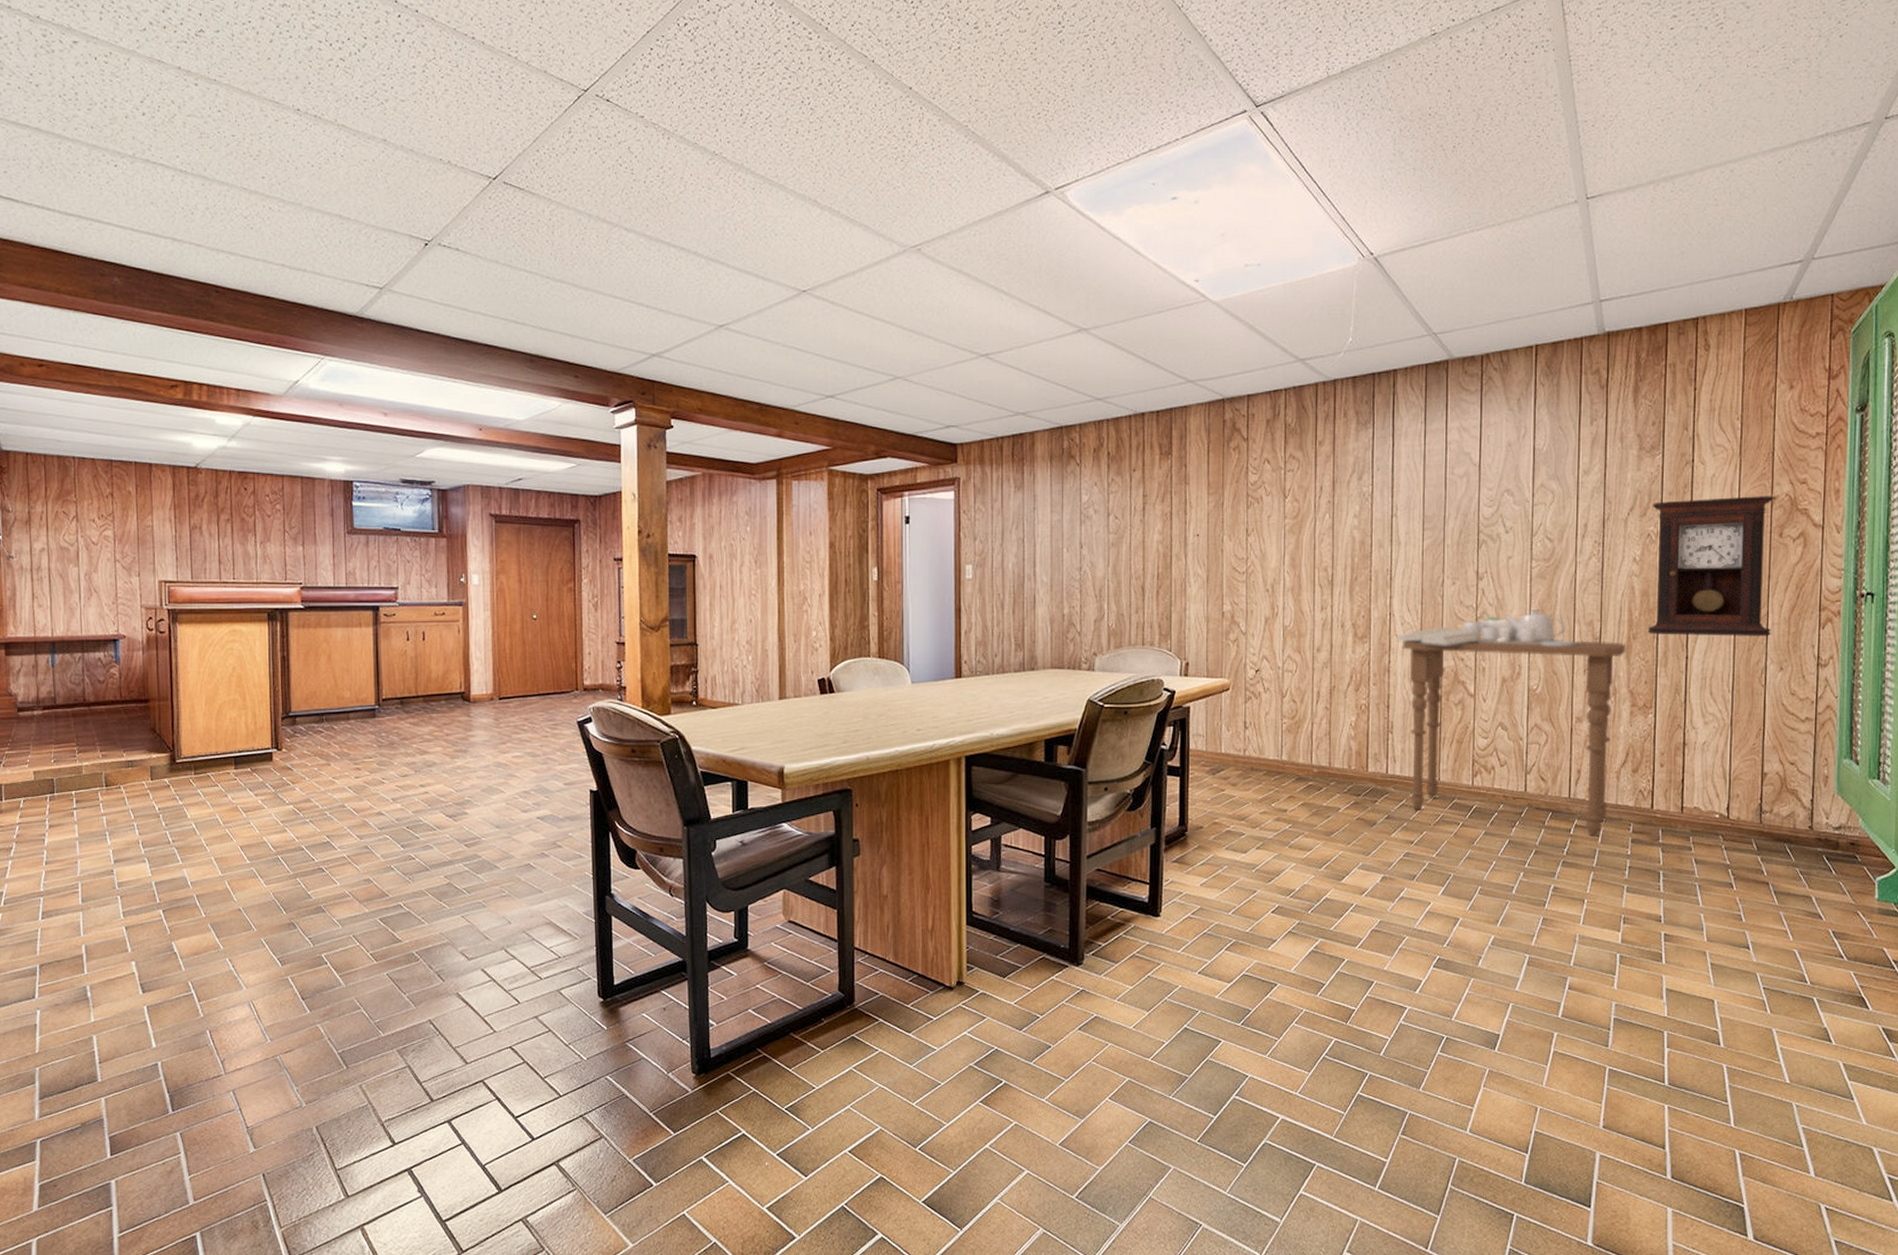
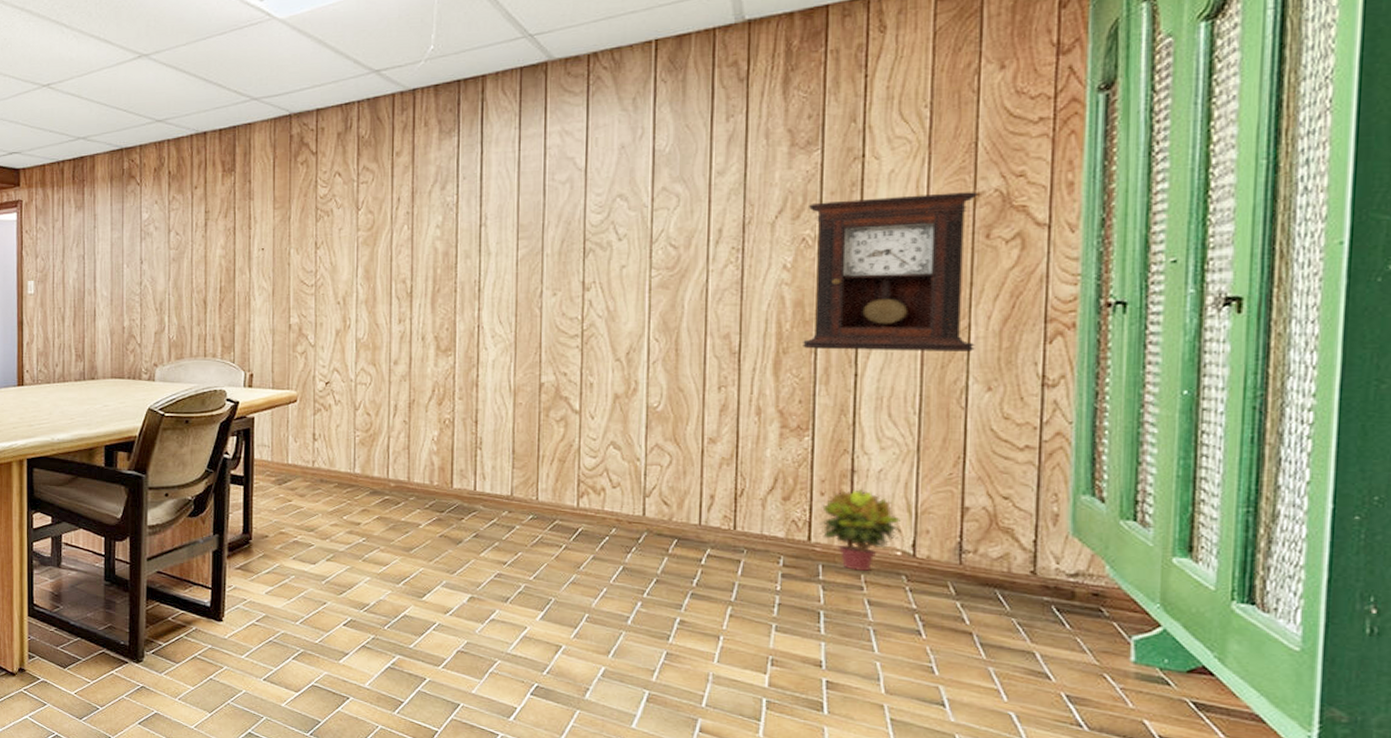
side table: present [1395,610,1625,837] -> none [485,322,773,569]
potted plant: none [1658,759,1722,833] -> present [817,488,905,571]

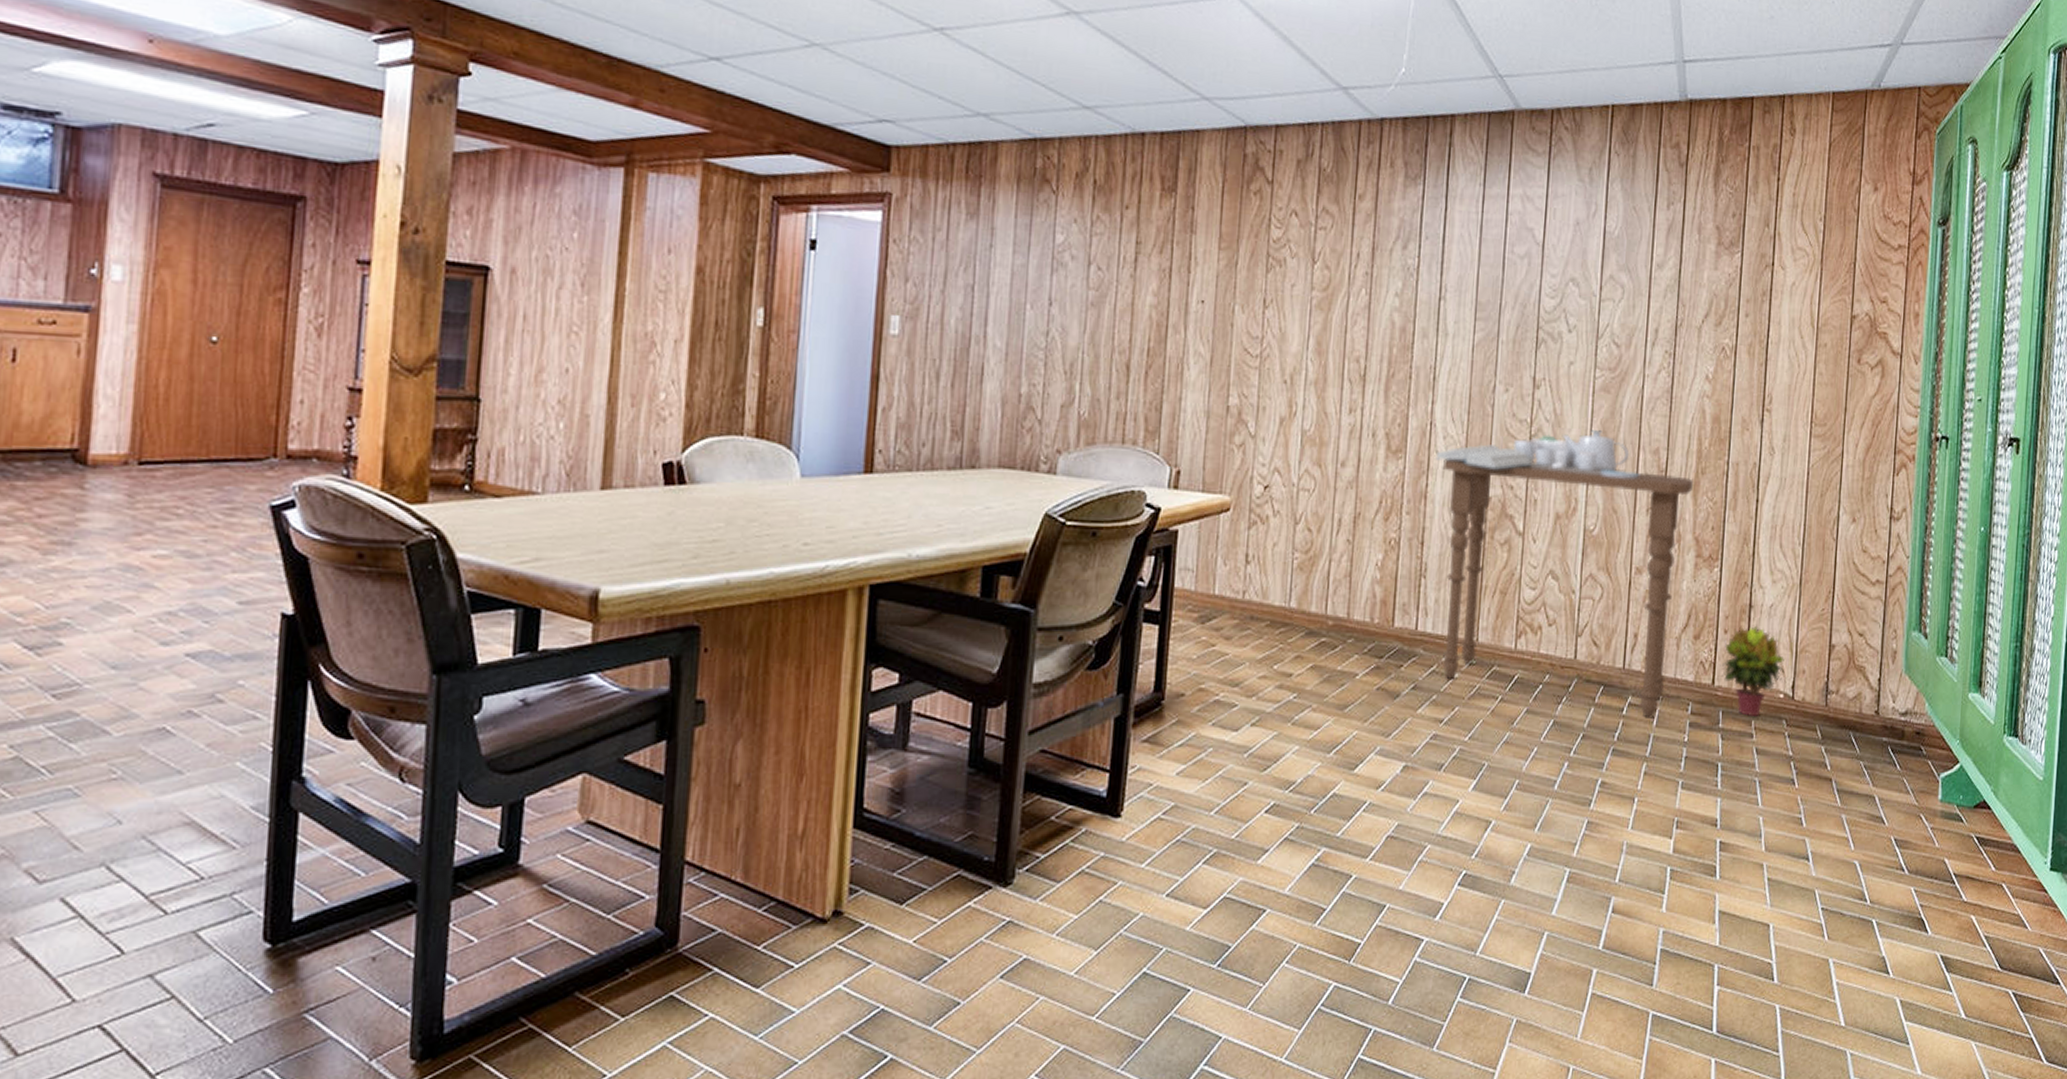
side table: none [485,322,773,569] -> present [1435,430,1693,718]
pendulum clock: present [803,192,978,351] -> none [1717,309,1854,480]

